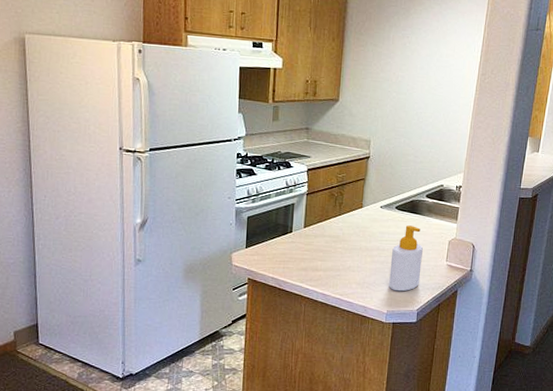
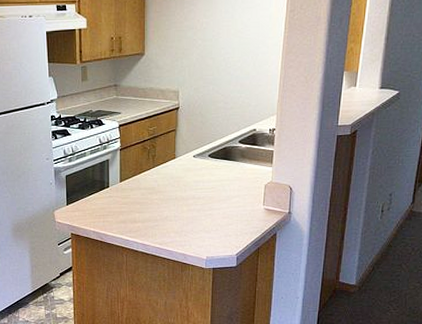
soap bottle: present [389,225,423,292] -> none [207,172,239,238]

